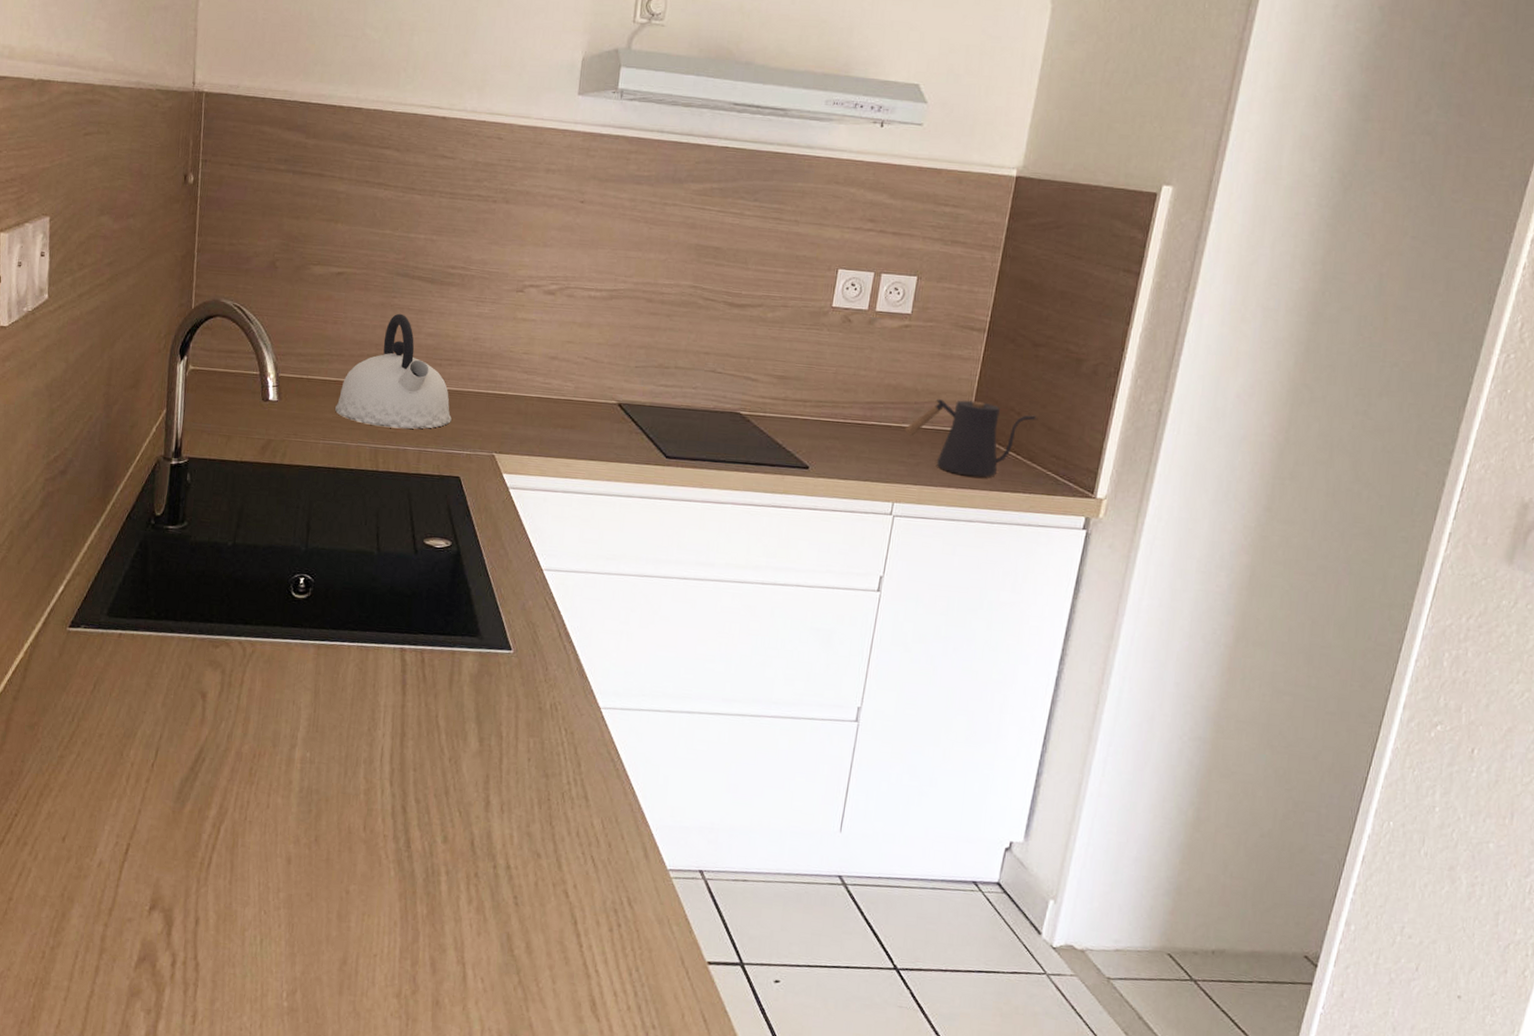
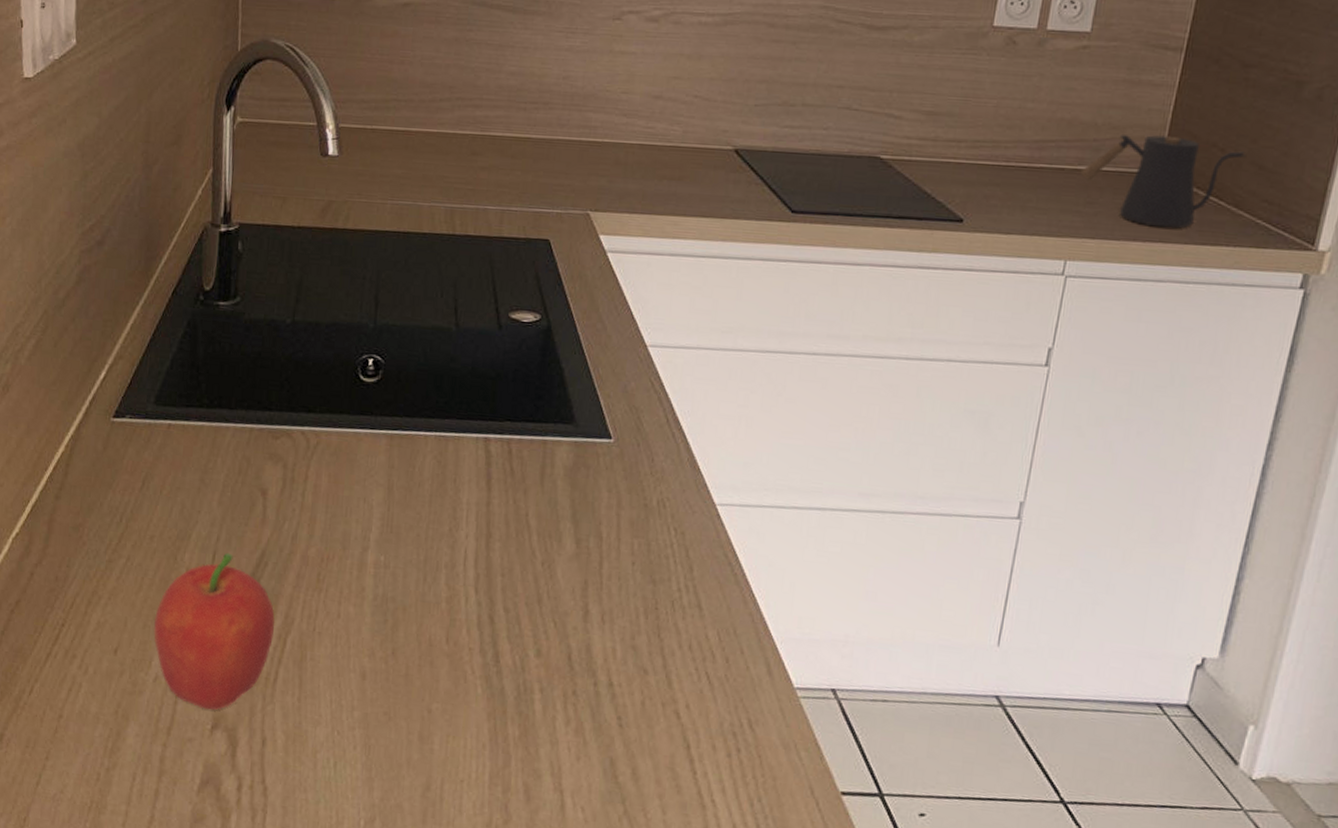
fruit: none [99,749,210,893] -> present [154,552,275,710]
kettle: present [335,313,452,429] -> none [404,49,539,186]

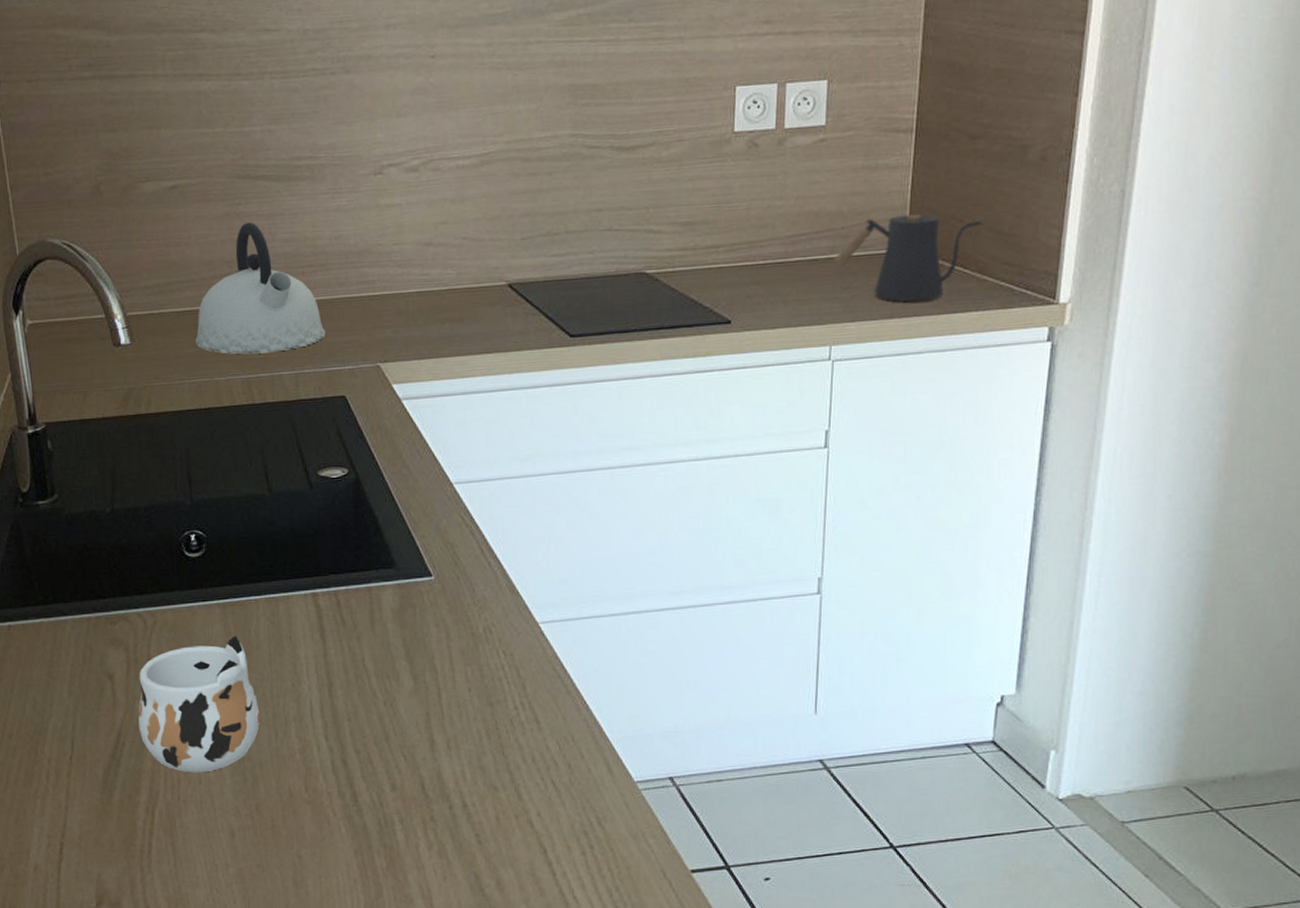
fruit: present [154,552,275,710] -> none [25,739,141,889]
mug: none [284,469,412,607] -> present [138,635,260,773]
kettle: none [404,49,539,186] -> present [195,222,326,355]

